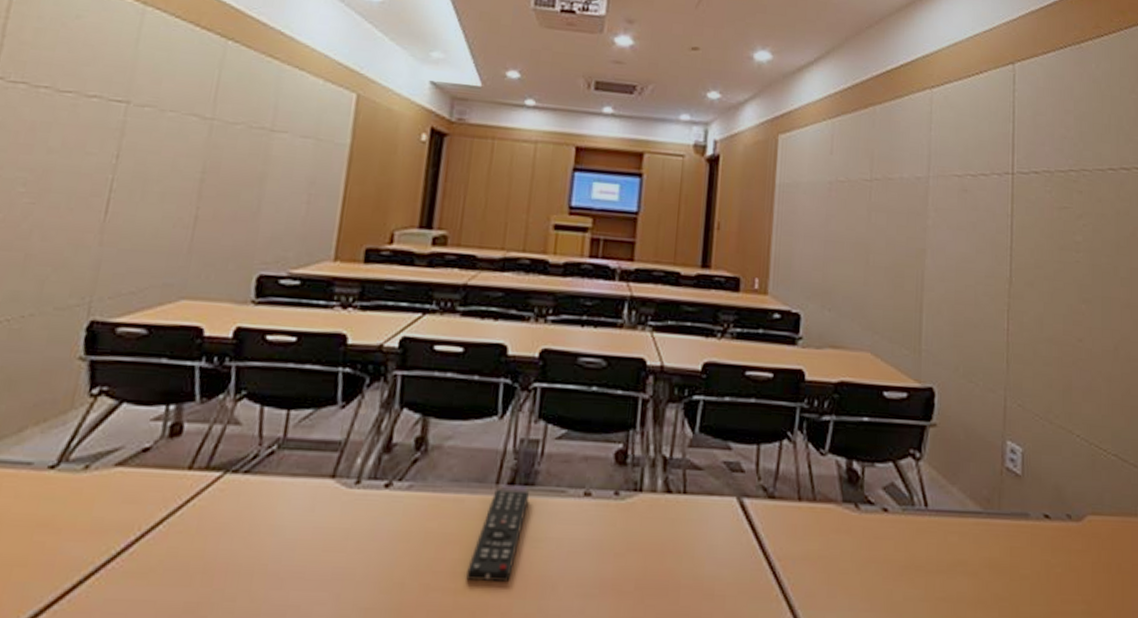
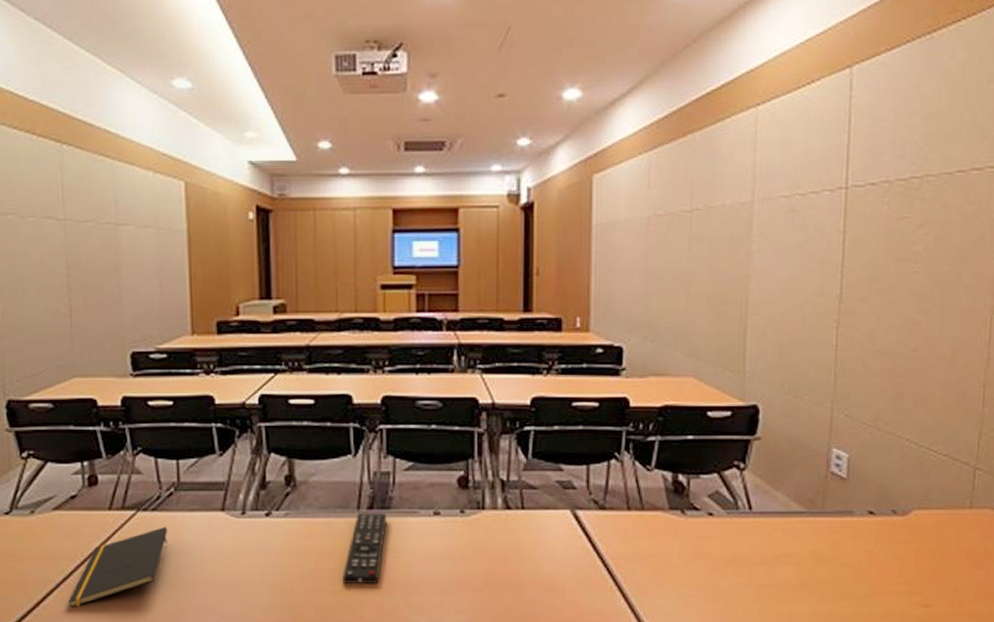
notepad: none [106,494,260,602] -> present [68,526,168,607]

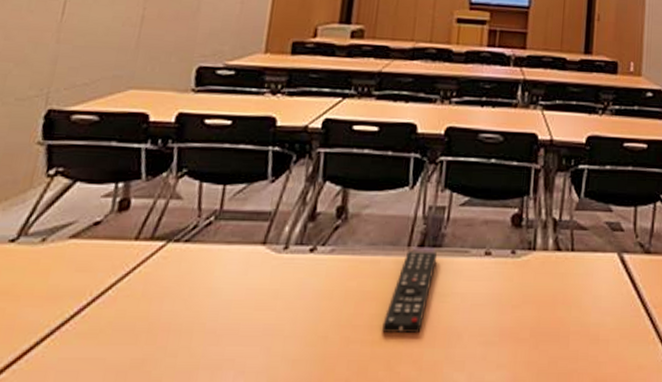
notepad: present [68,526,168,607] -> none [60,260,199,361]

